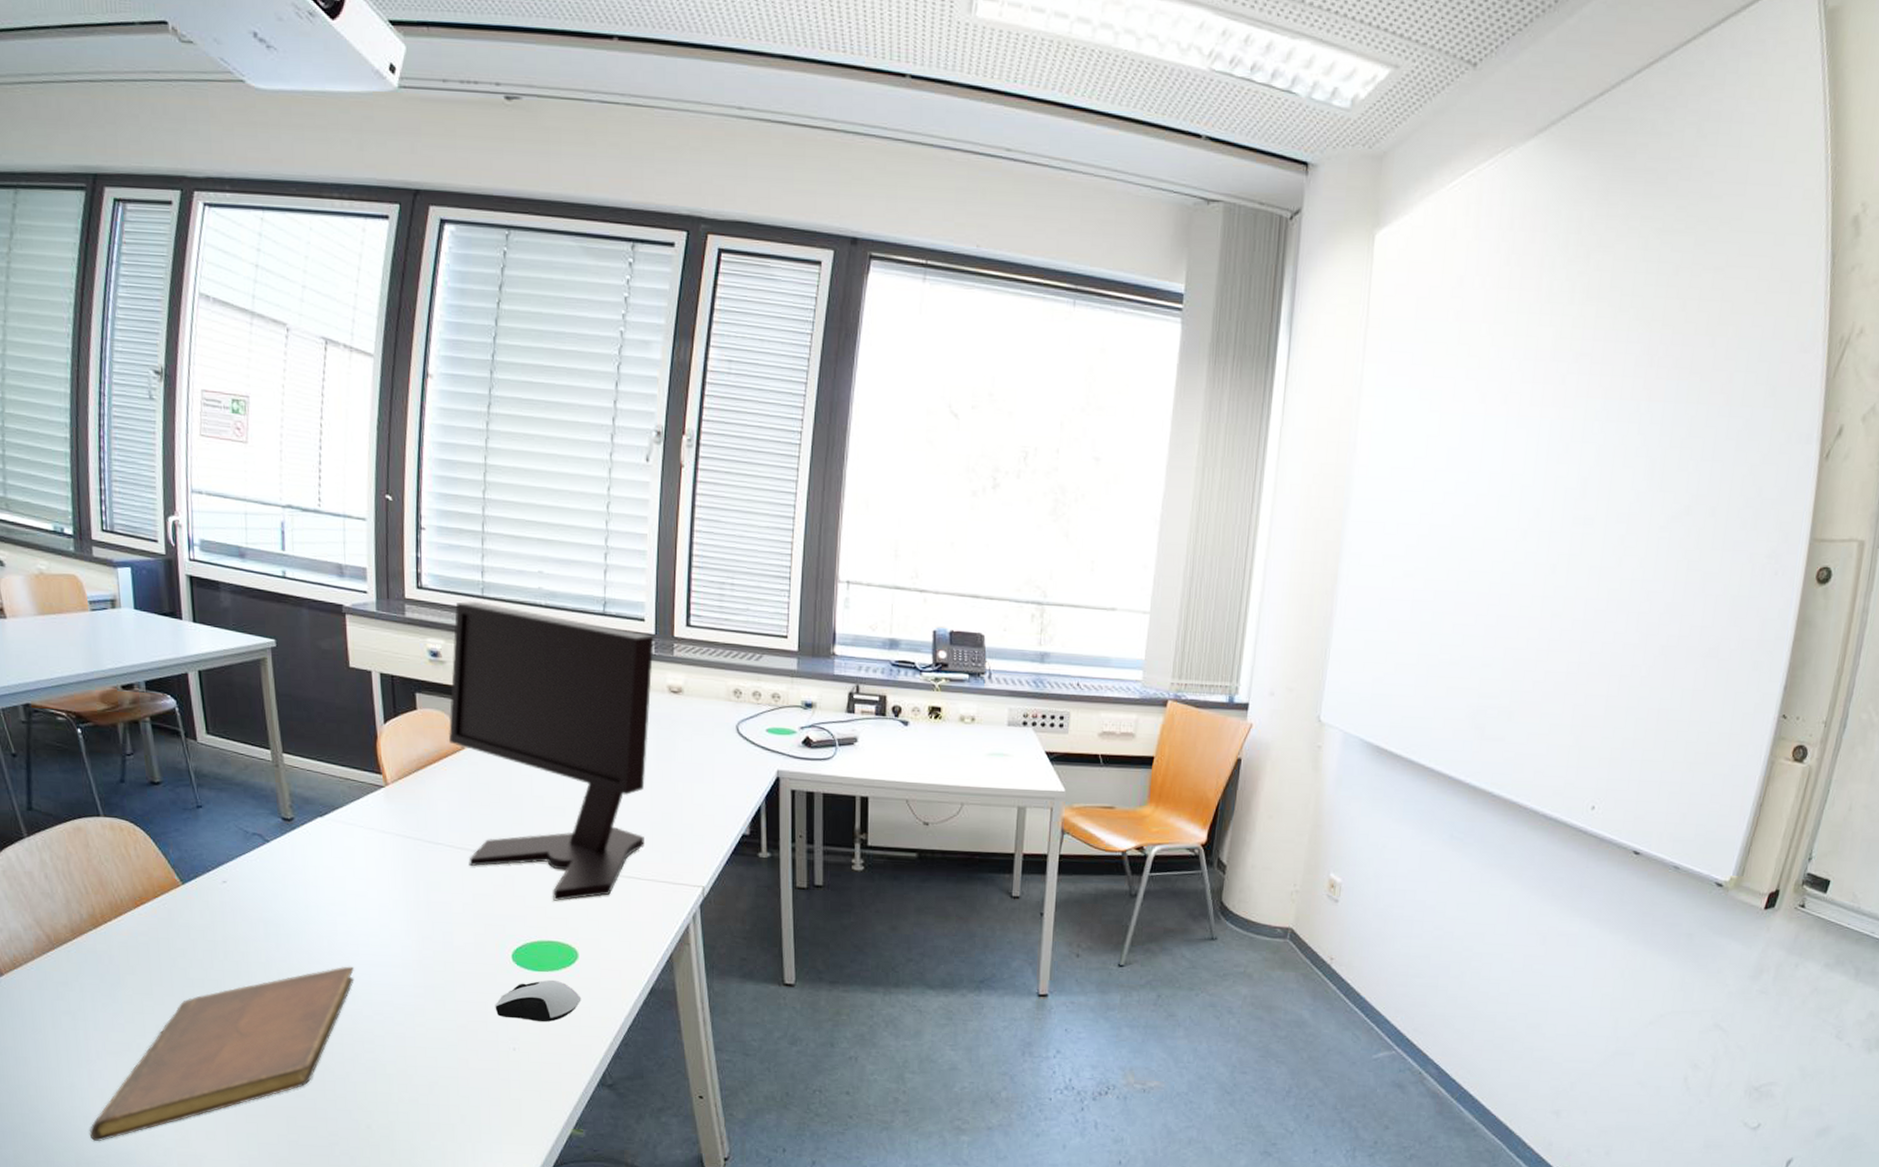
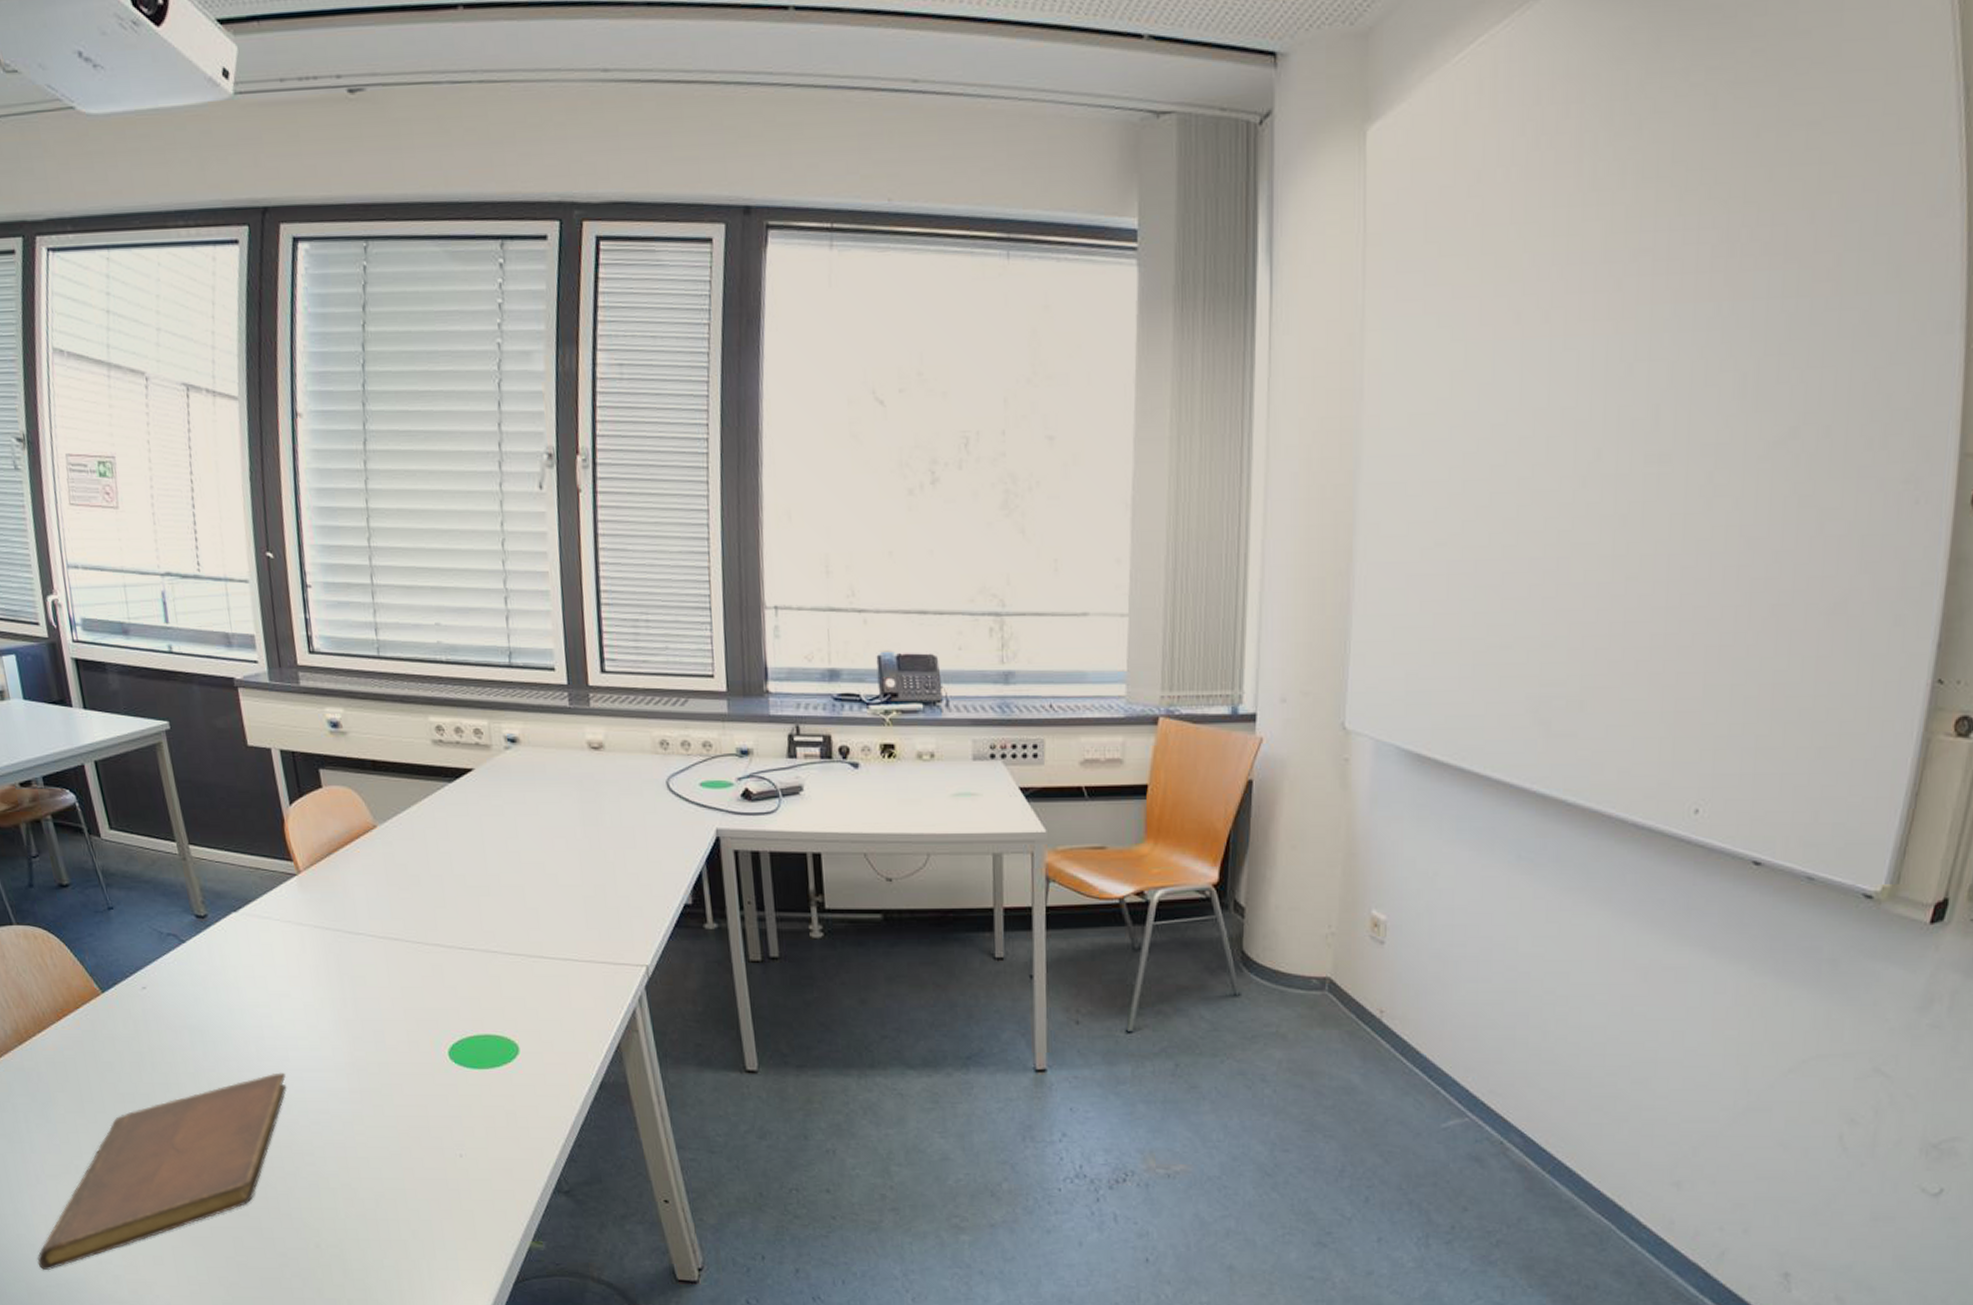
monitor: present [449,600,654,901] -> none [351,662,579,990]
computer mouse: present [495,979,582,1023] -> none [435,1077,527,1125]

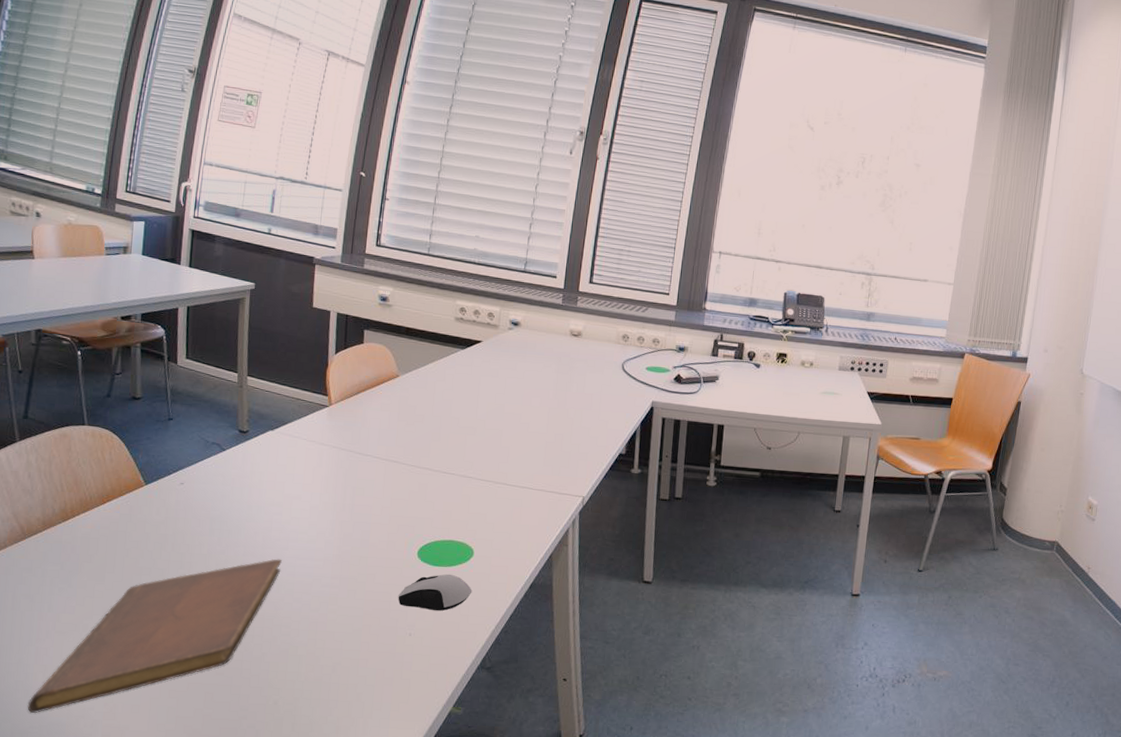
computer mouse: none [435,1077,527,1125] -> present [398,573,472,611]

